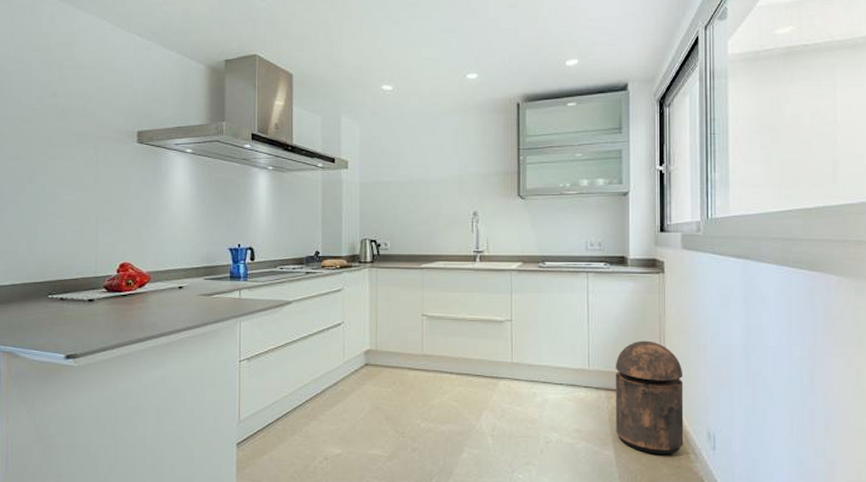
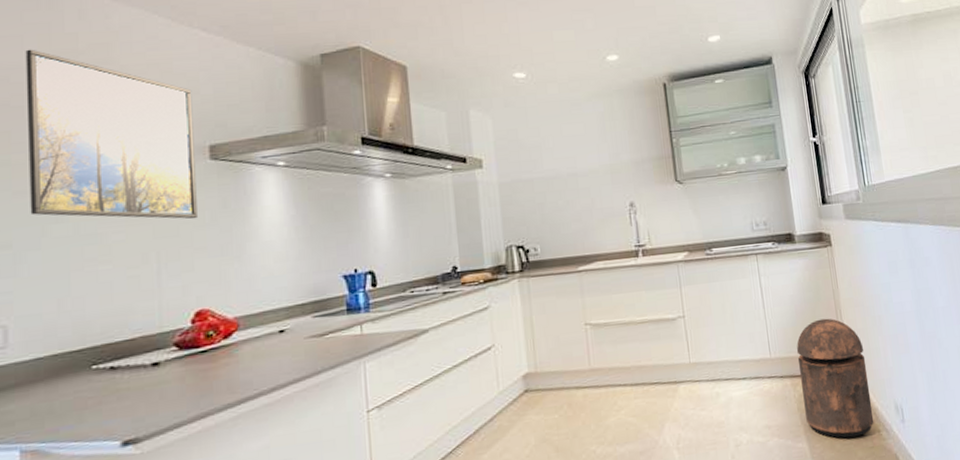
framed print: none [13,45,127,190] -> present [25,49,197,220]

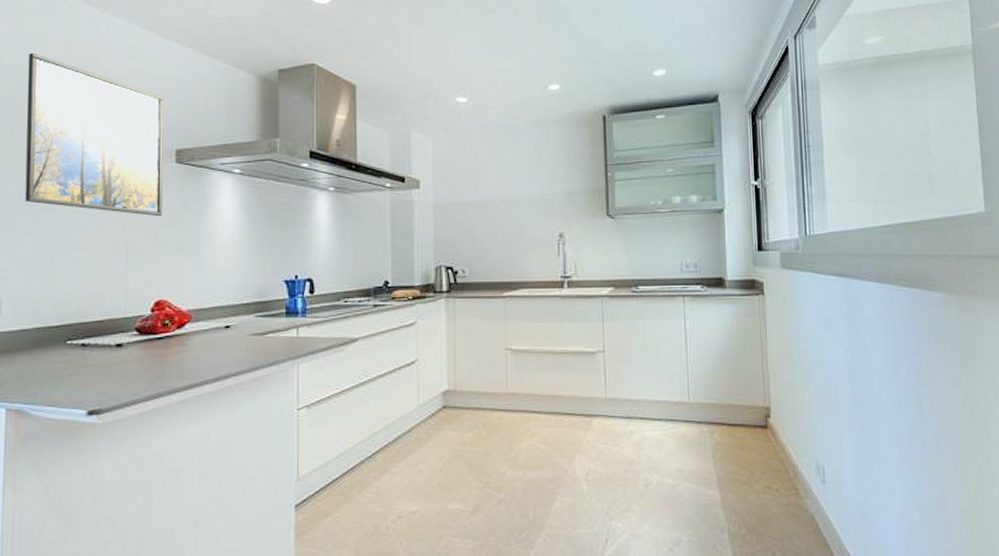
trash can: present [796,318,874,438] -> none [717,368,792,492]

